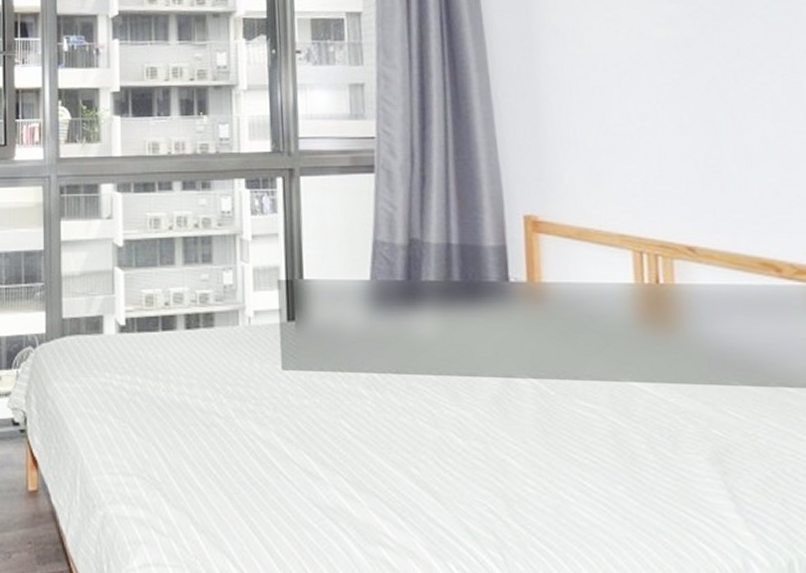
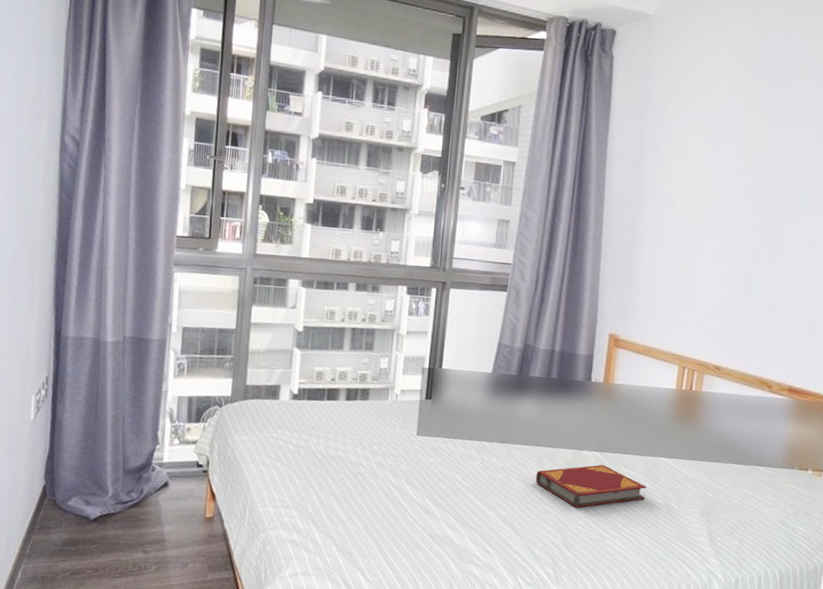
hardback book: none [452,397,620,461] -> present [535,464,647,508]

